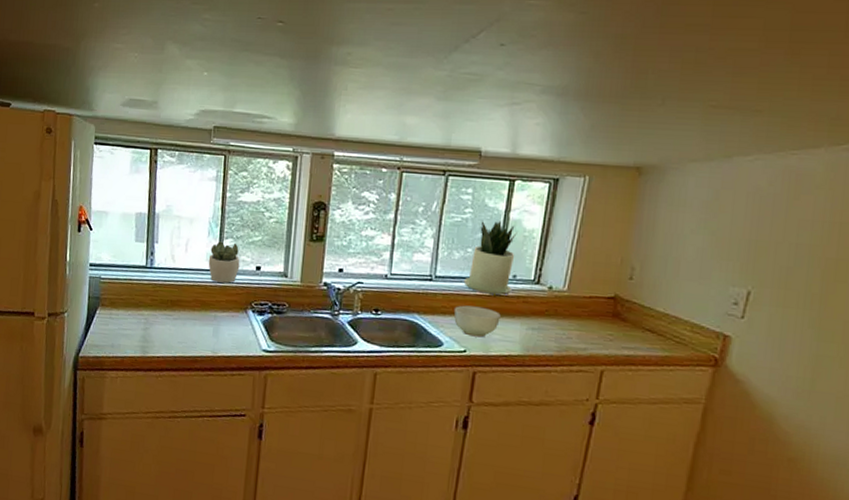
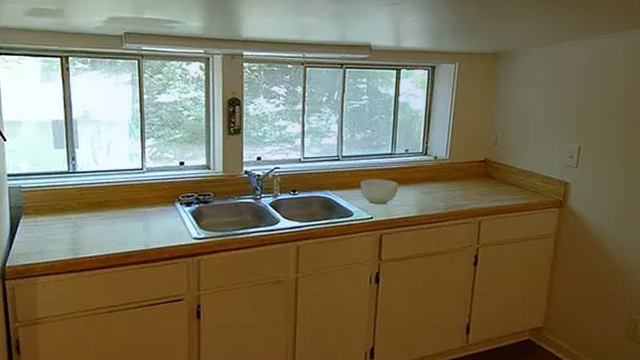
succulent plant: present [208,241,240,283] -> none [132,141,164,180]
planter: present [463,221,517,295] -> none [366,105,406,167]

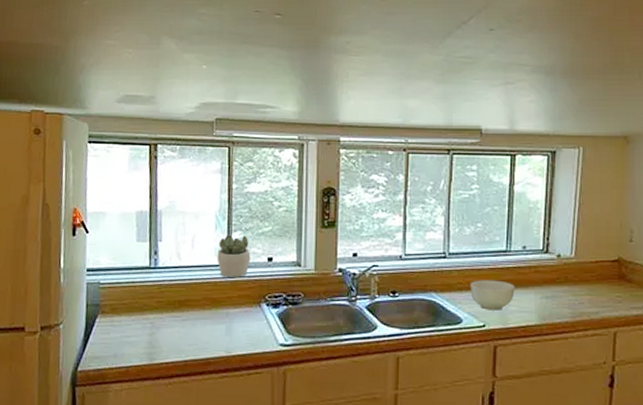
succulent plant: none [132,141,164,180] -> present [217,235,251,277]

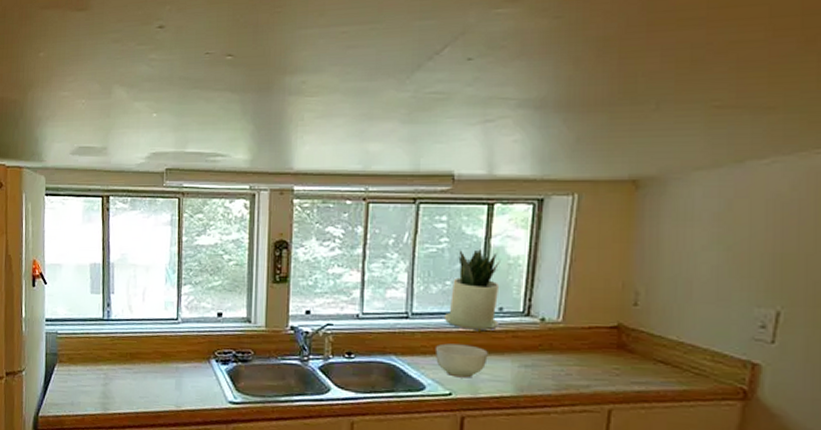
succulent plant: present [217,235,251,277] -> none [167,288,200,332]
planter: none [476,195,523,267] -> present [444,249,501,330]

